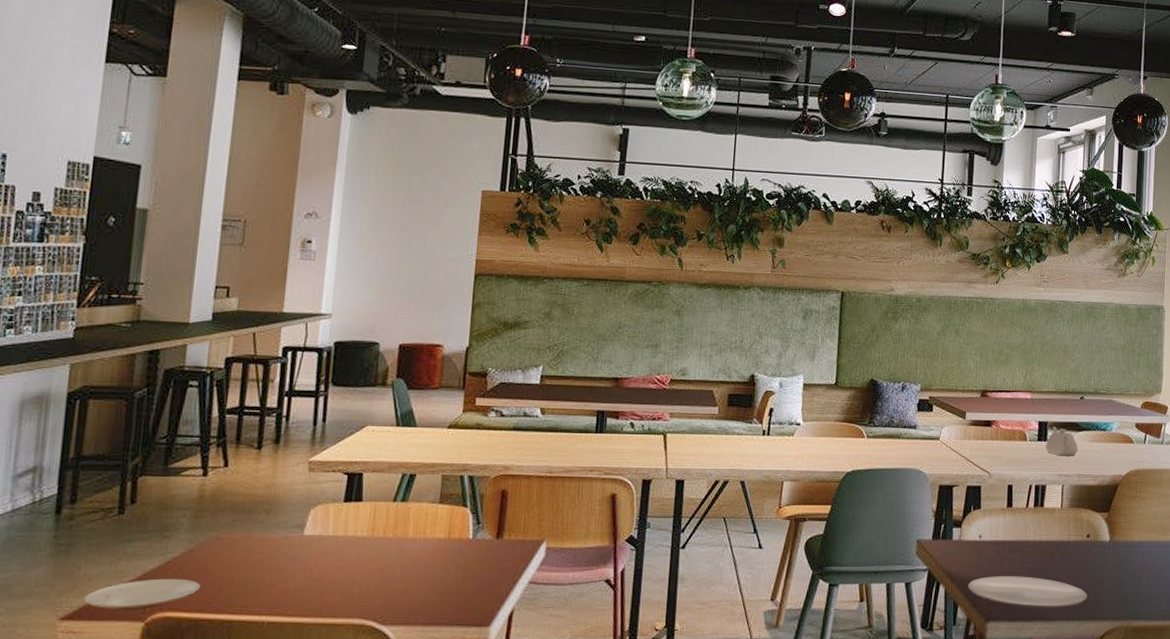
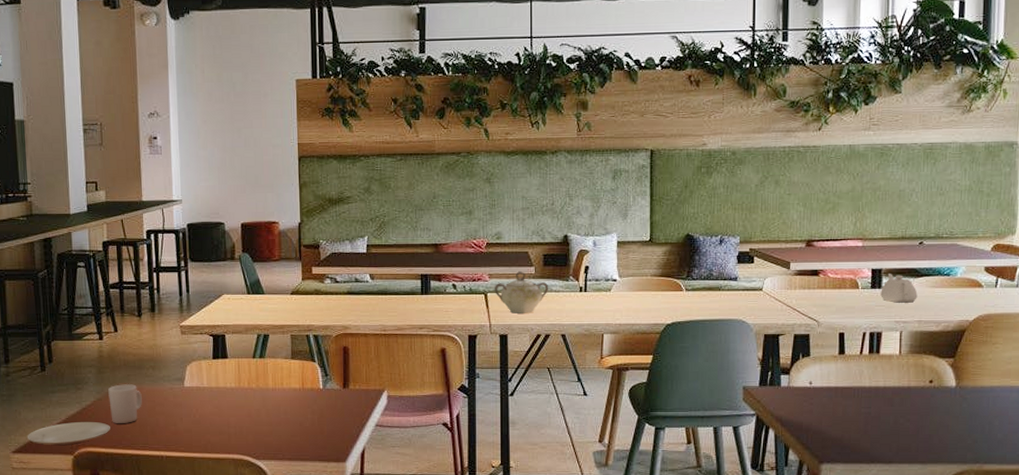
mug: none [203,532,248,581] -> present [108,384,142,423]
sugar bowl: none [675,411,732,457] -> present [495,271,549,314]
plate: present [968,576,1087,609] -> none [799,421,931,452]

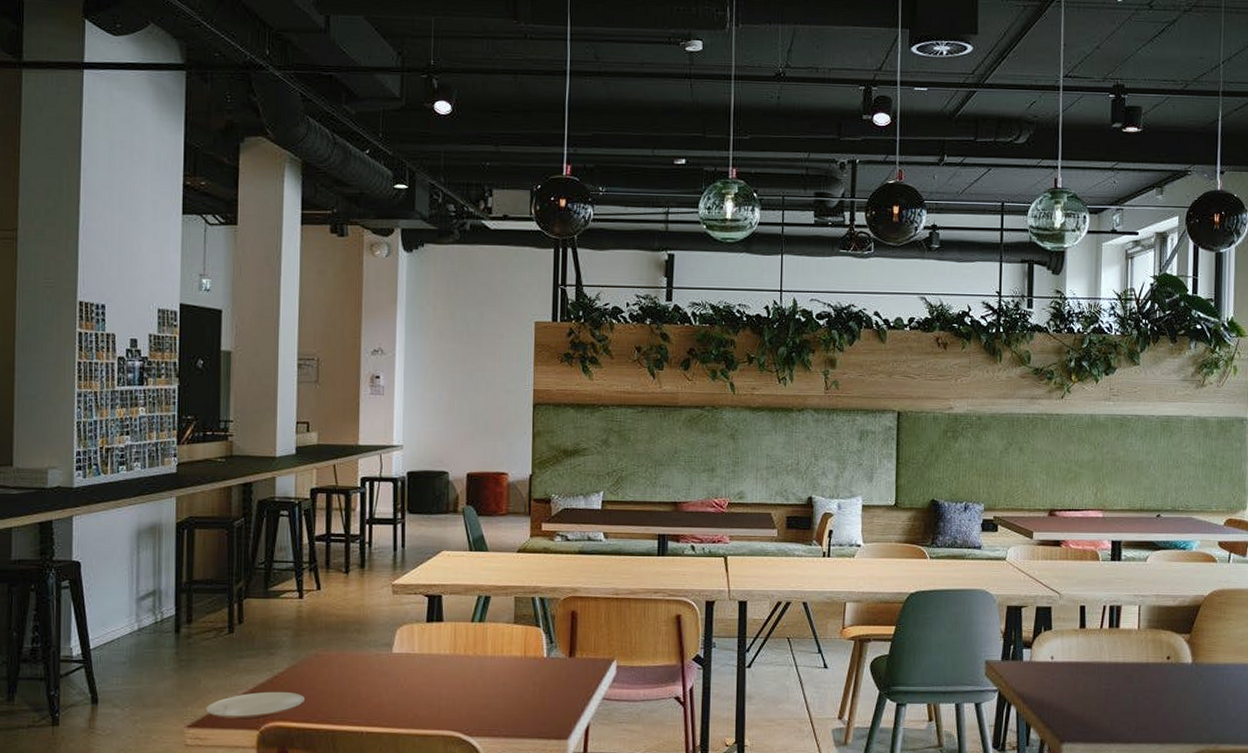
mug: present [108,384,142,423] -> none [305,649,343,694]
sugar bowl: present [495,271,549,314] -> none [735,533,791,579]
teapot: present [880,272,918,303] -> none [1120,545,1155,576]

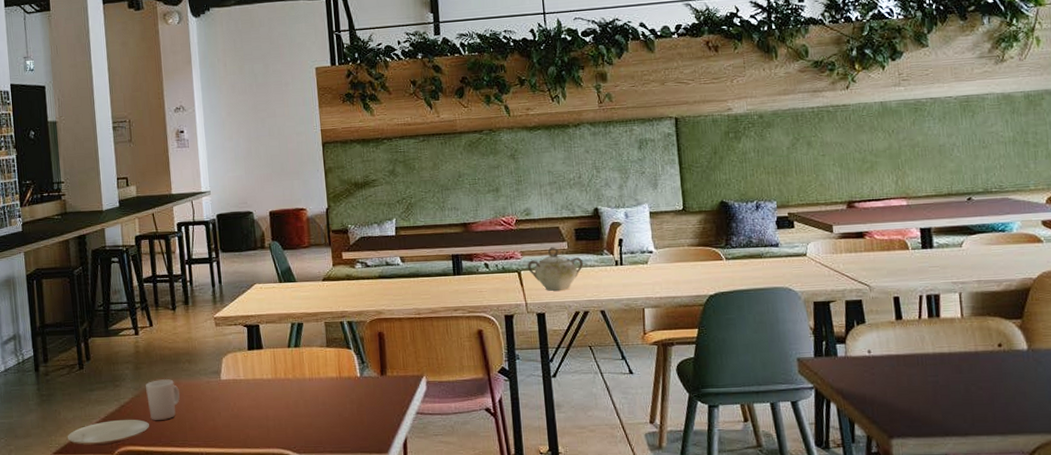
mug: none [305,649,343,694] -> present [146,379,180,420]
sugar bowl: none [735,533,791,579] -> present [528,247,584,291]

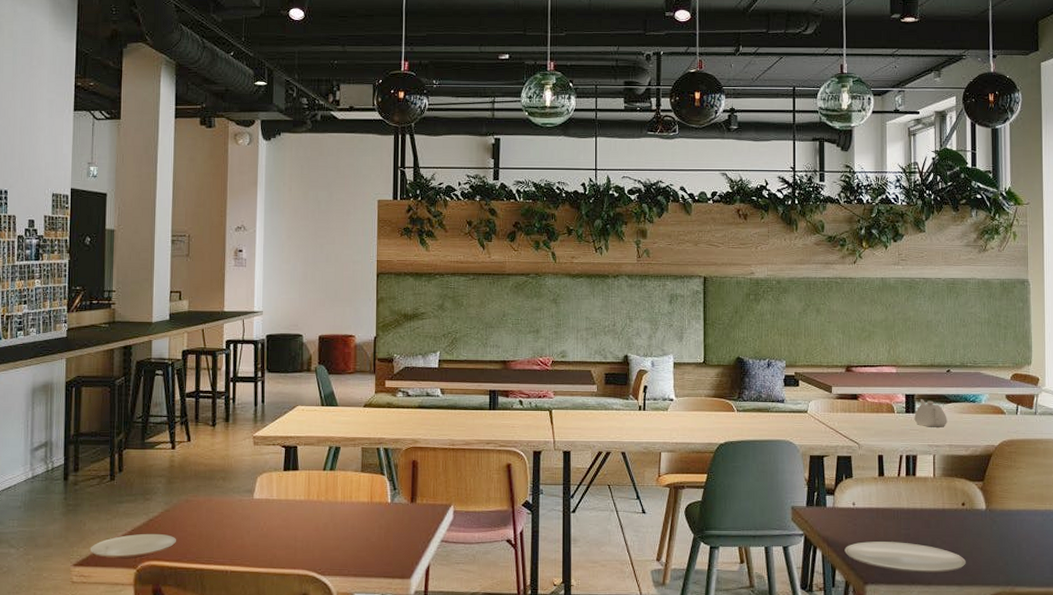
mug: present [146,379,180,420] -> none [177,495,210,536]
sugar bowl: present [528,247,584,291] -> none [559,389,610,431]
plate: none [863,390,1009,424] -> present [845,541,966,574]
teapot: none [932,231,973,263] -> present [914,398,947,427]

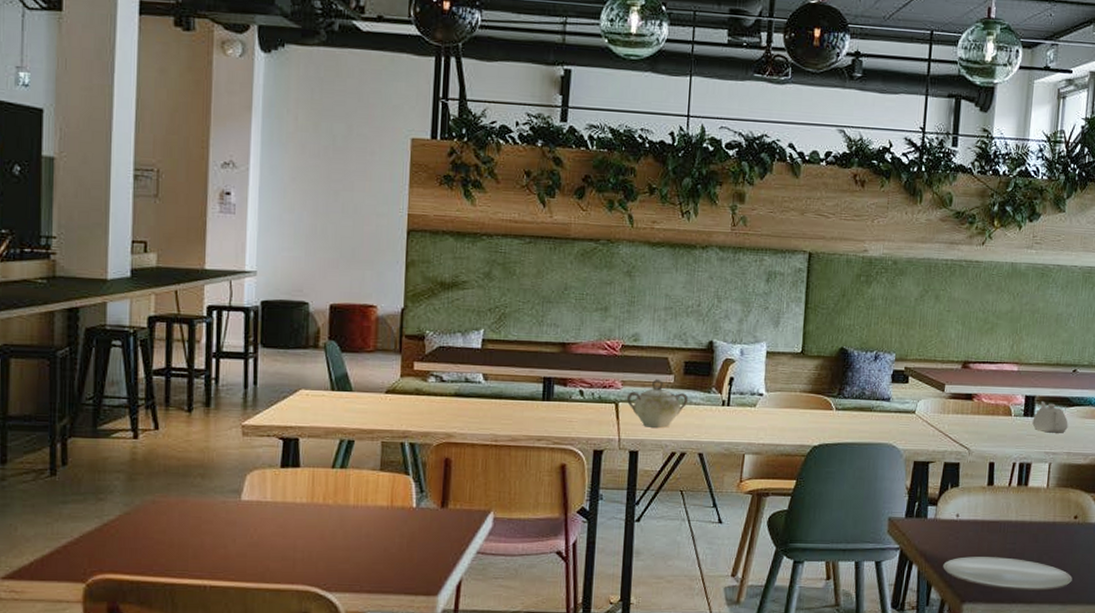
plate: present [90,533,176,559] -> none [23,540,139,571]
sugar bowl: none [559,389,610,431] -> present [627,379,689,428]

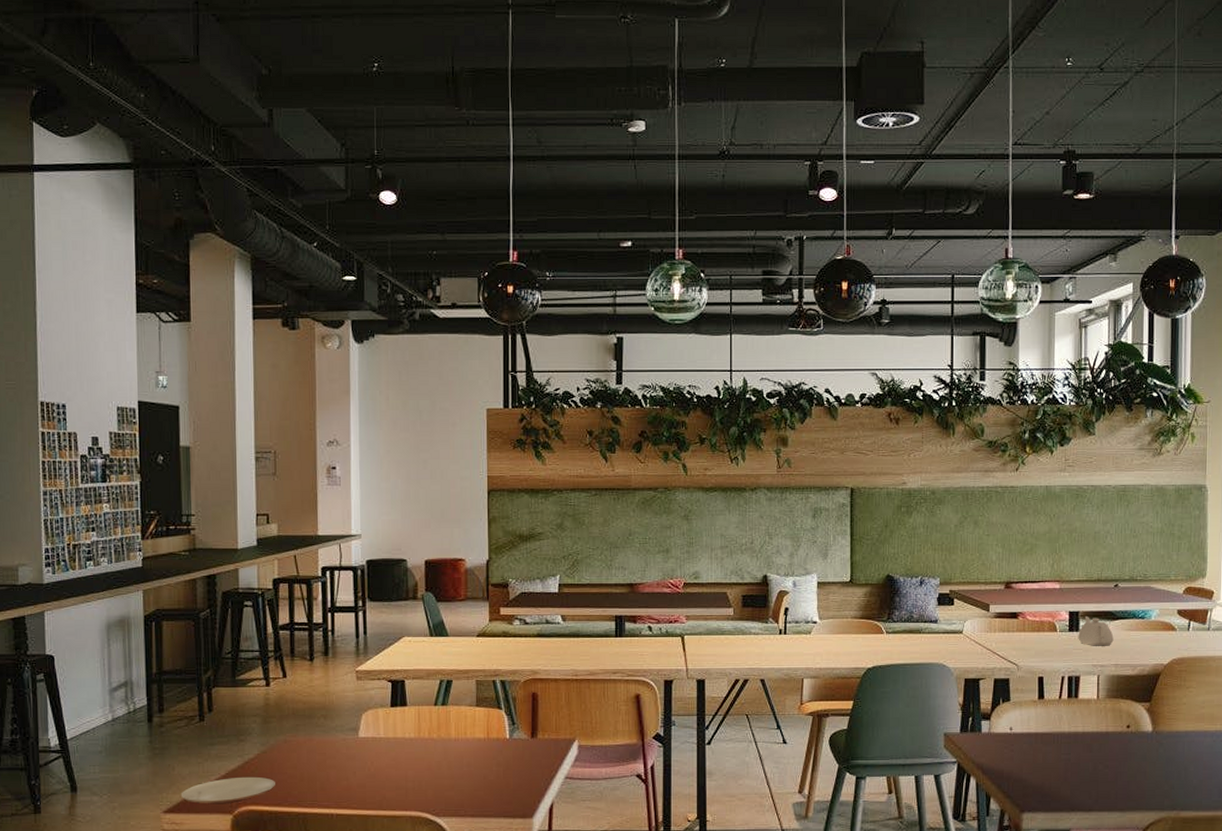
plate: none [23,540,139,571] -> present [181,776,275,804]
sugar bowl: present [627,379,689,428] -> none [692,613,748,657]
plate: present [943,557,1073,592] -> none [1000,767,1129,800]

